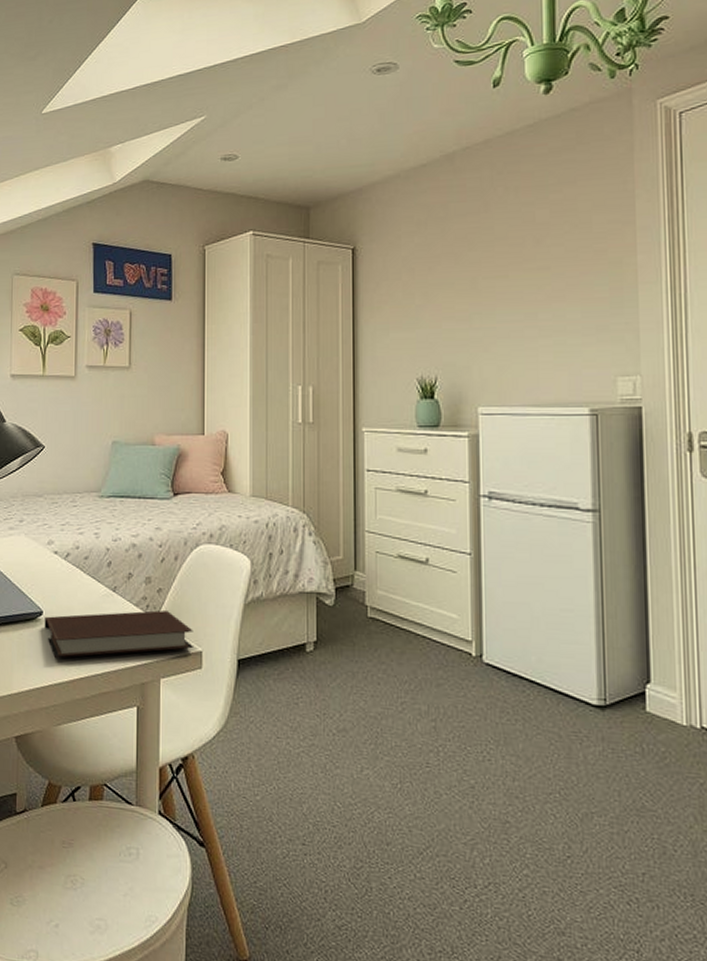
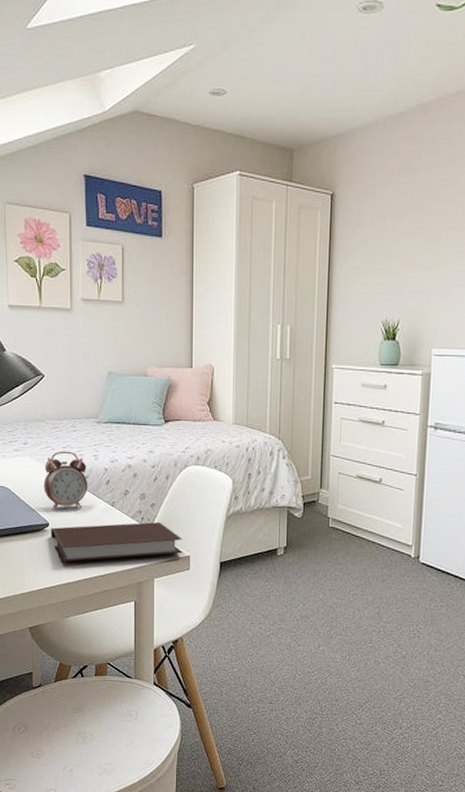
alarm clock: none [39,528,88,595] -> present [43,451,88,510]

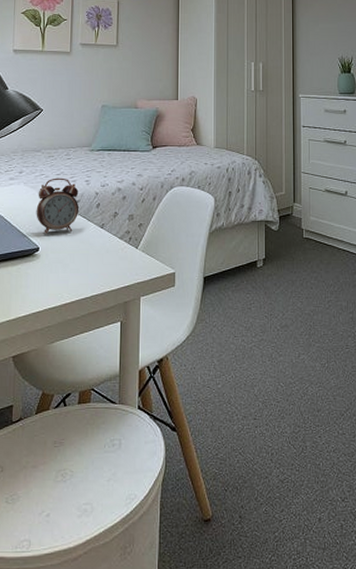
notebook: present [51,522,182,563] -> none [40,242,168,286]

